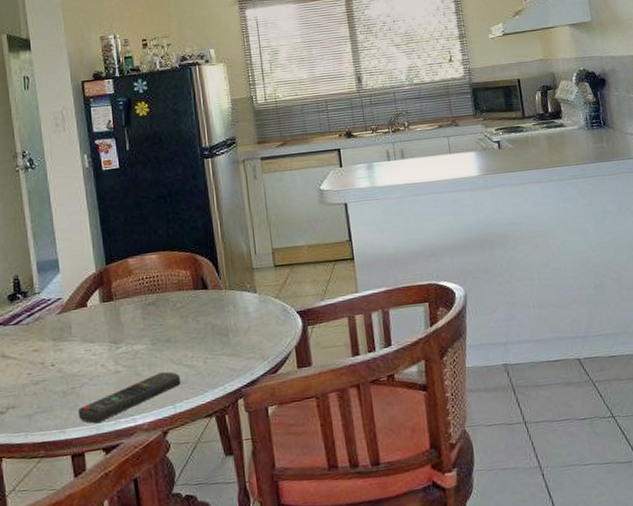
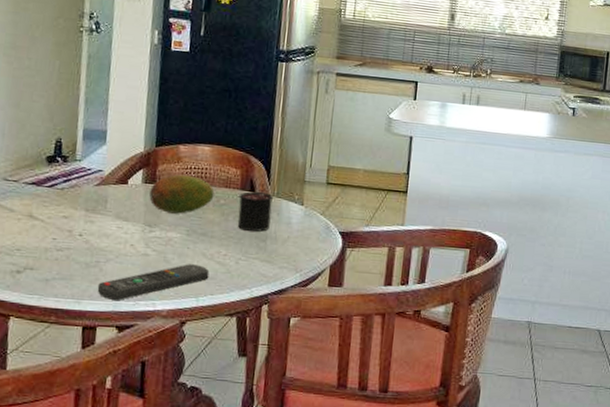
fruit: none [108,285,170,327] -> present [148,174,215,214]
candle: none [193,279,229,329] -> present [237,183,273,232]

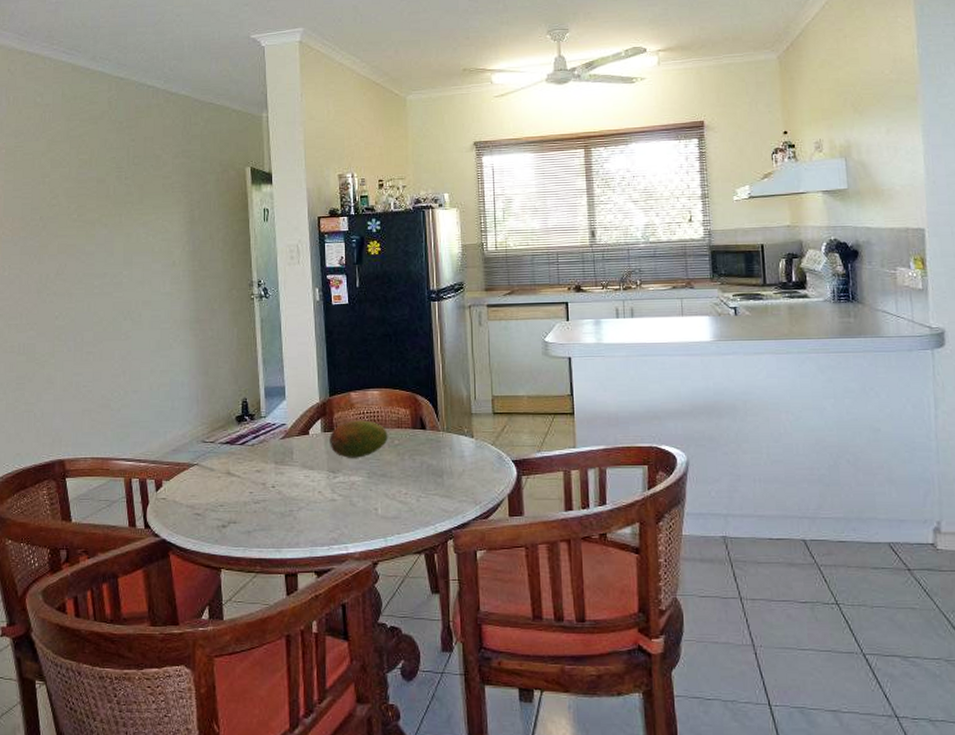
remote control: present [97,264,210,300] -> none [294,505,394,546]
candle: present [237,183,273,232] -> none [411,420,444,468]

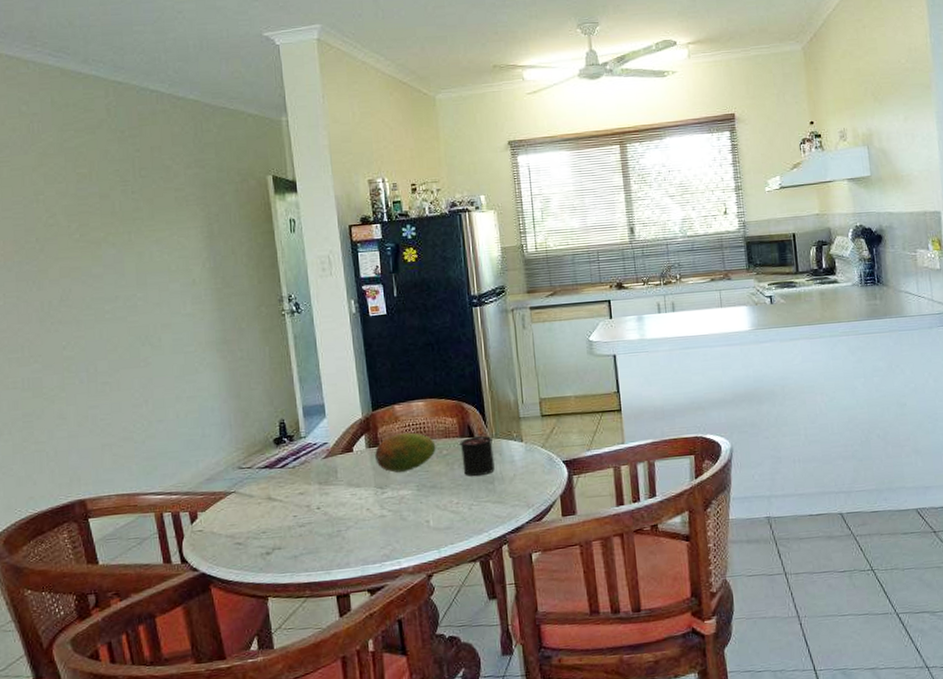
candle: none [411,420,444,468] -> present [459,427,495,476]

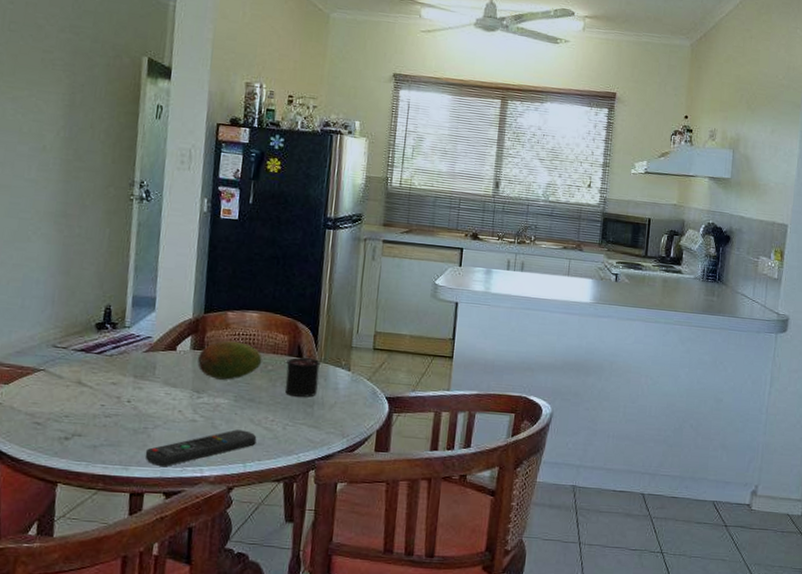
remote control: none [343,517,446,565] -> present [145,429,257,466]

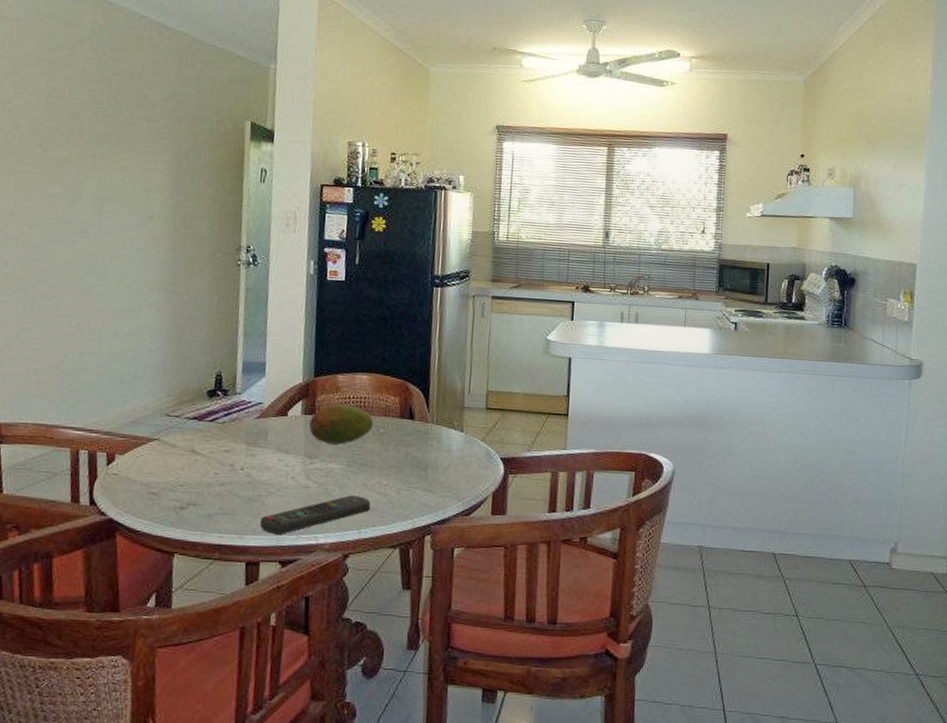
candle: present [285,349,320,397] -> none [397,411,432,460]

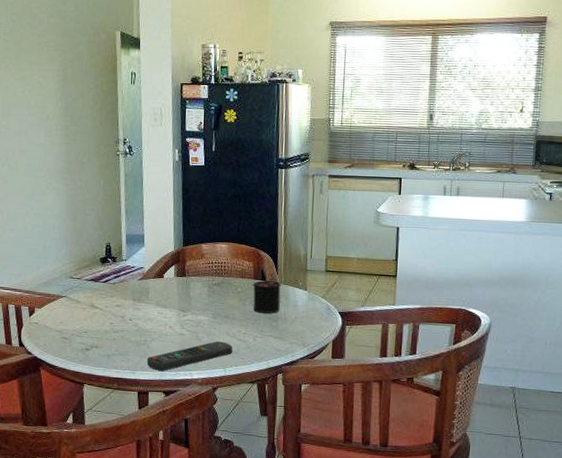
fruit: present [308,404,374,445] -> none [180,268,233,301]
candle: none [397,411,432,460] -> present [253,273,281,314]

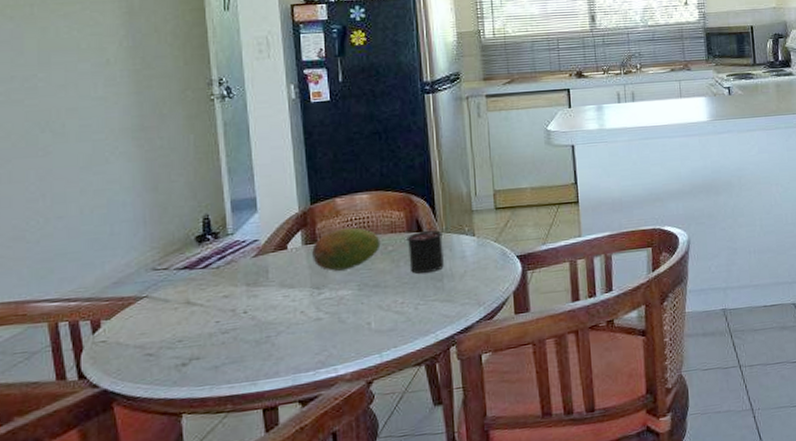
remote control: present [147,341,233,371] -> none [272,318,389,375]
fruit: none [180,268,233,301] -> present [311,227,381,271]

